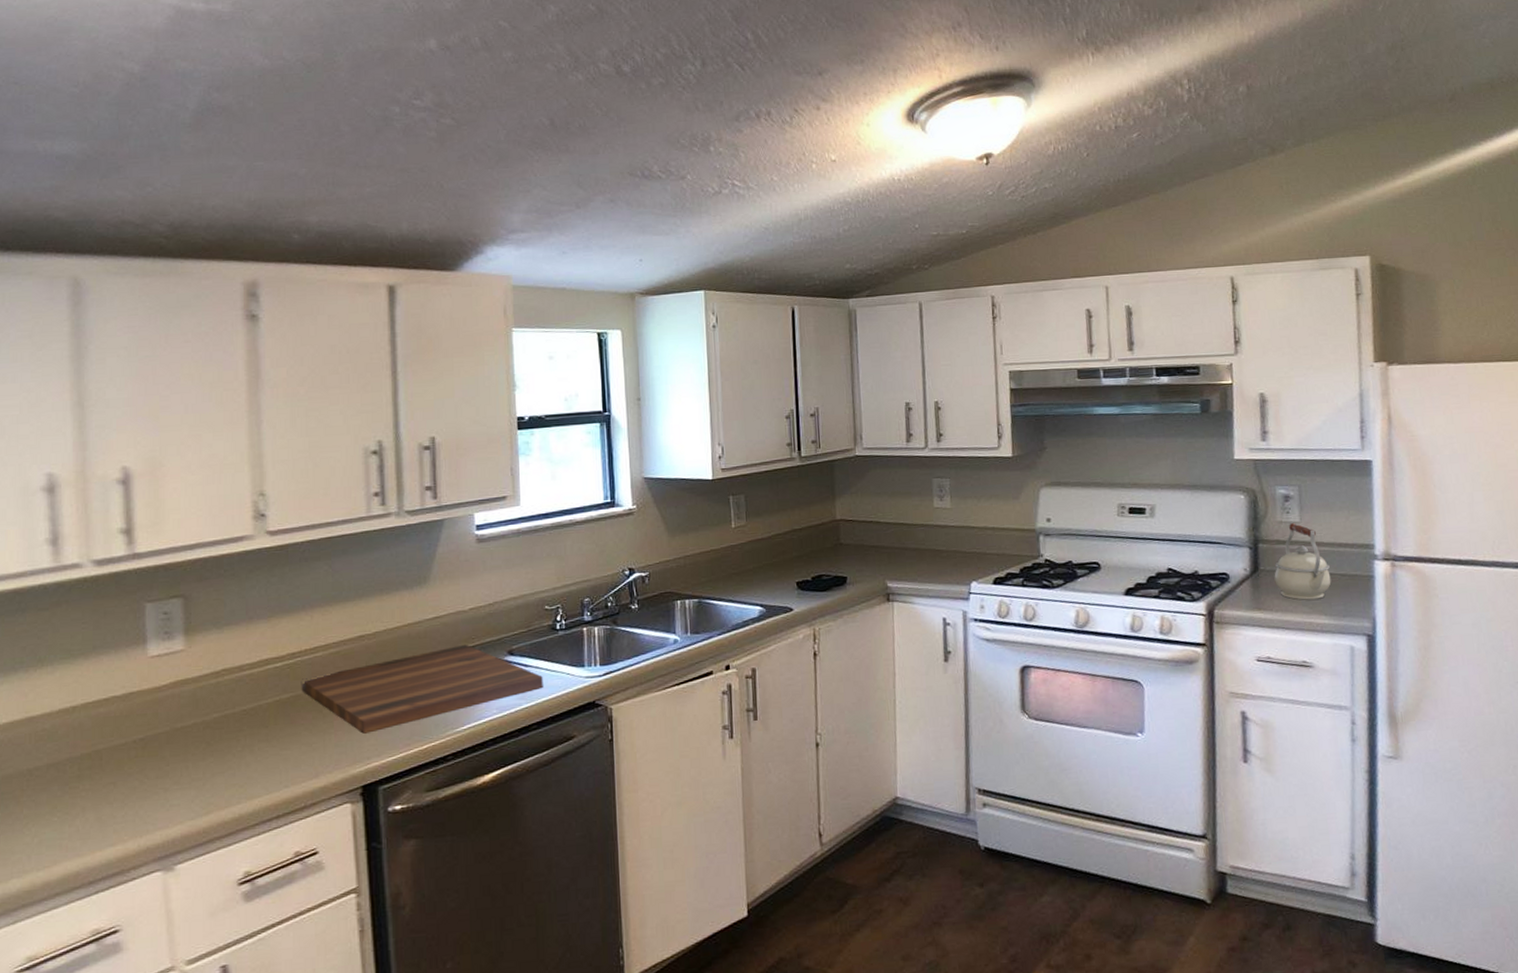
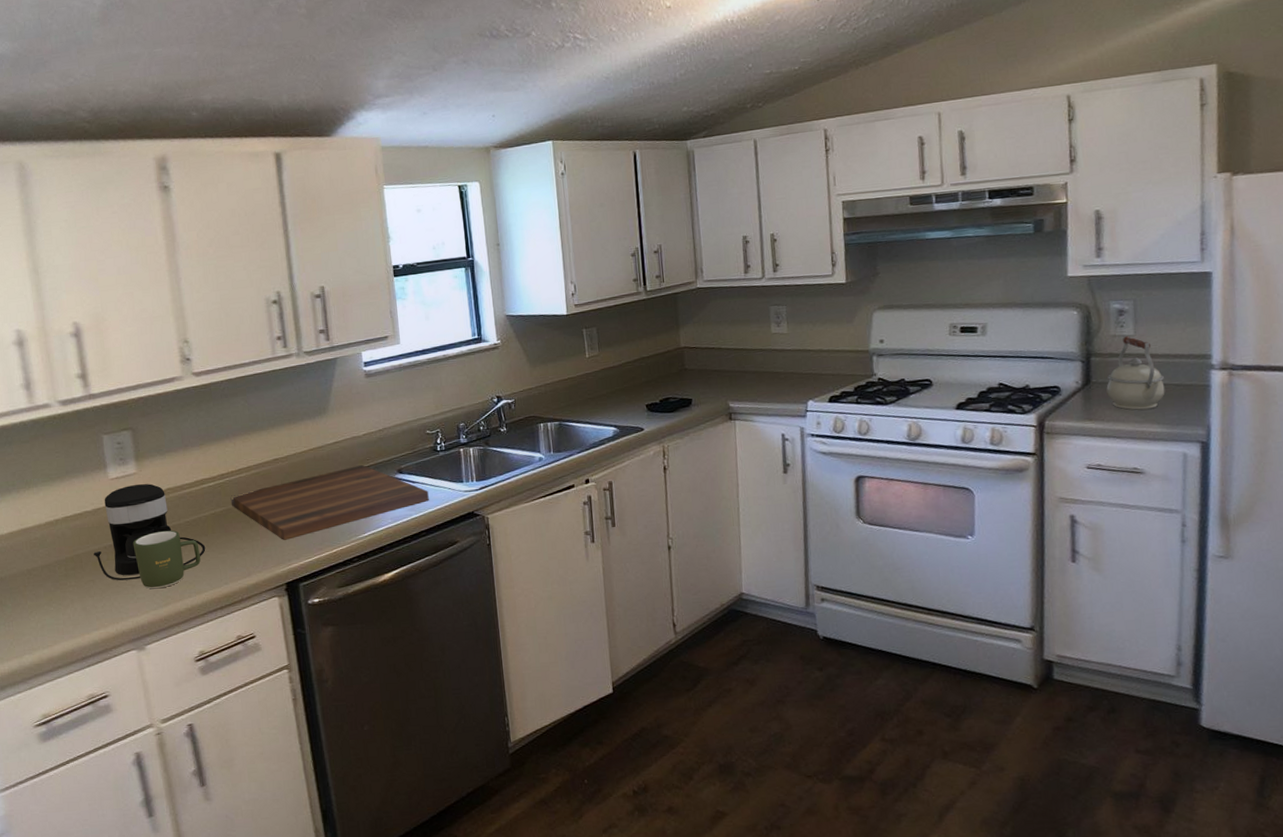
coffee maker: none [118,663,264,783] -> present [93,484,206,581]
mug: none [171,720,256,794] -> present [132,530,201,589]

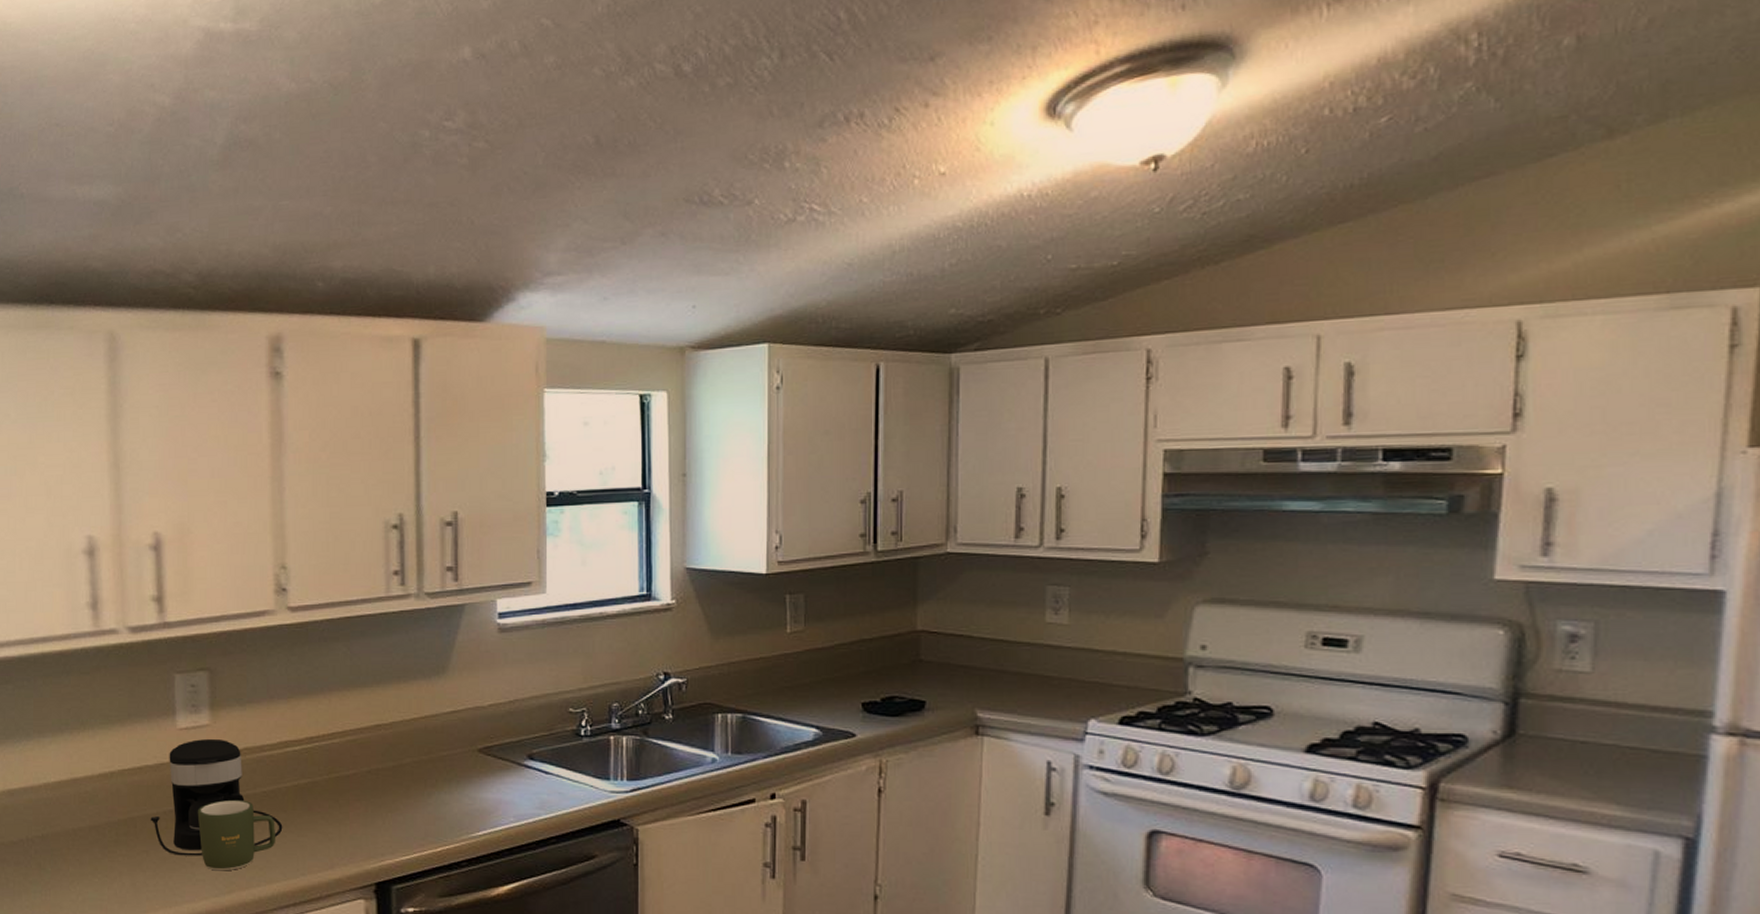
cutting board: present [230,464,429,540] -> none [318,743,564,829]
kettle: present [1106,335,1165,411] -> none [1540,672,1634,781]

